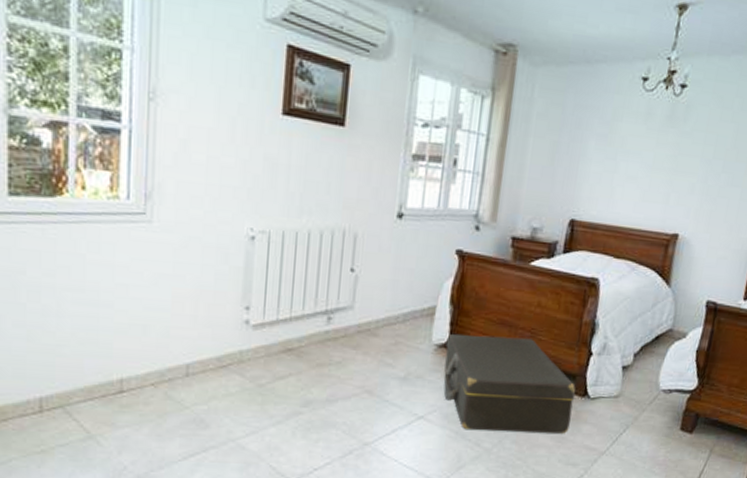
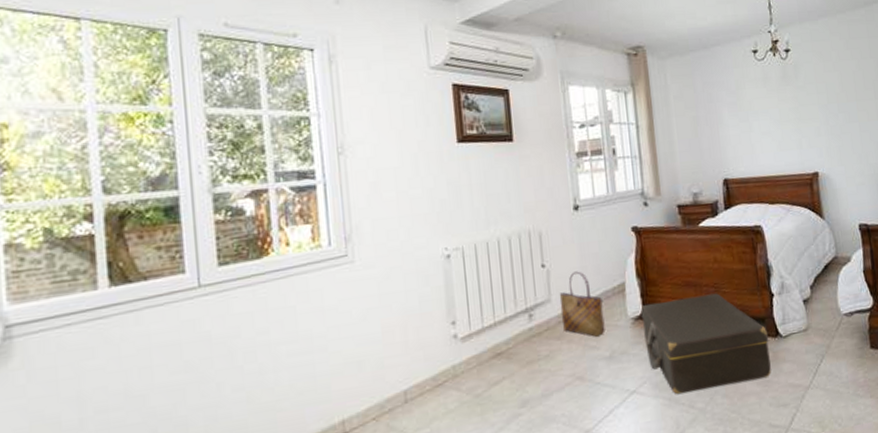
tote bag: none [361,283,408,355] -> present [559,271,605,337]

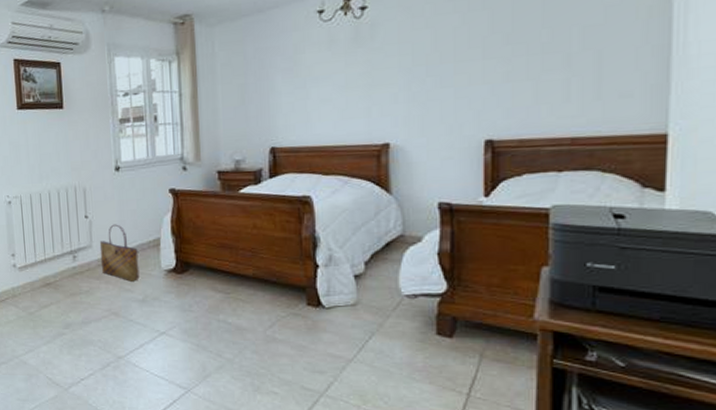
suitcase: present [640,293,771,394] -> none [174,257,309,343]

